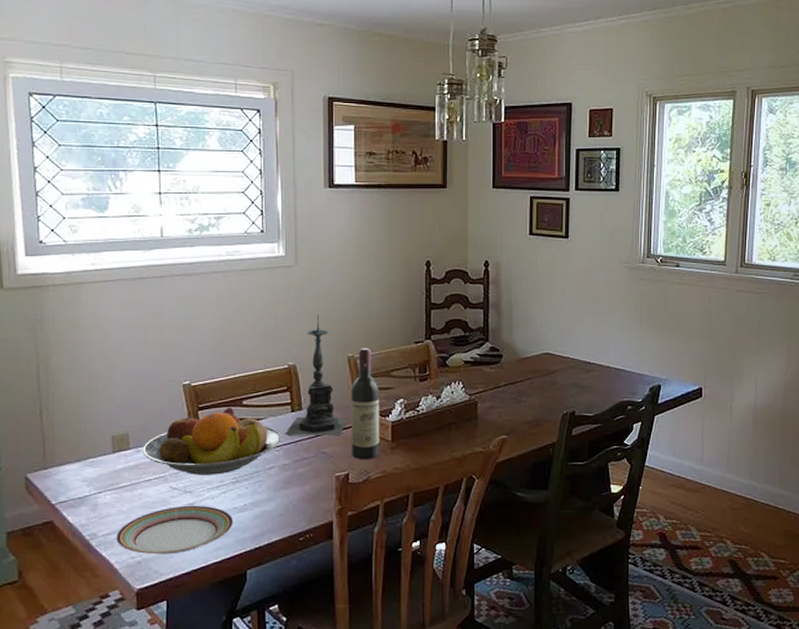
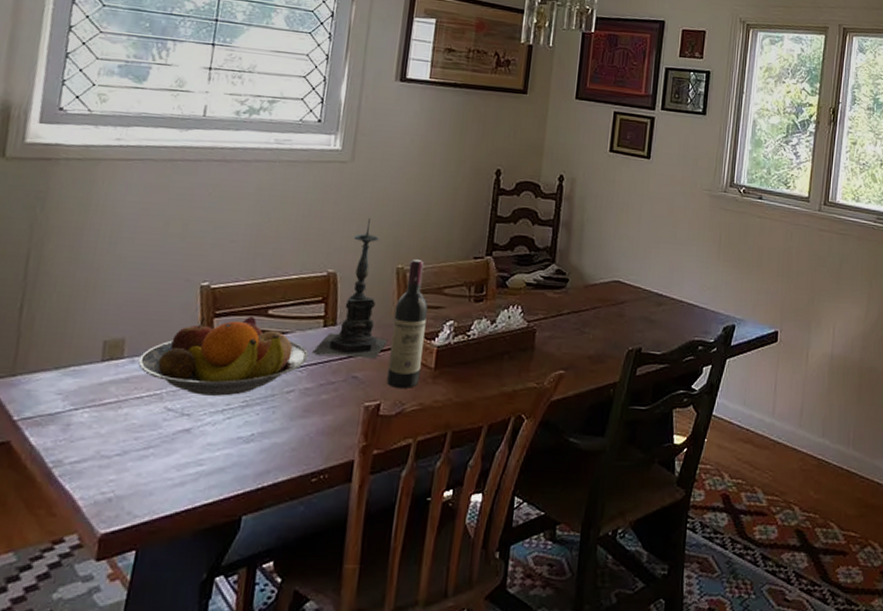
plate: present [116,505,234,555] -> none [85,431,236,492]

